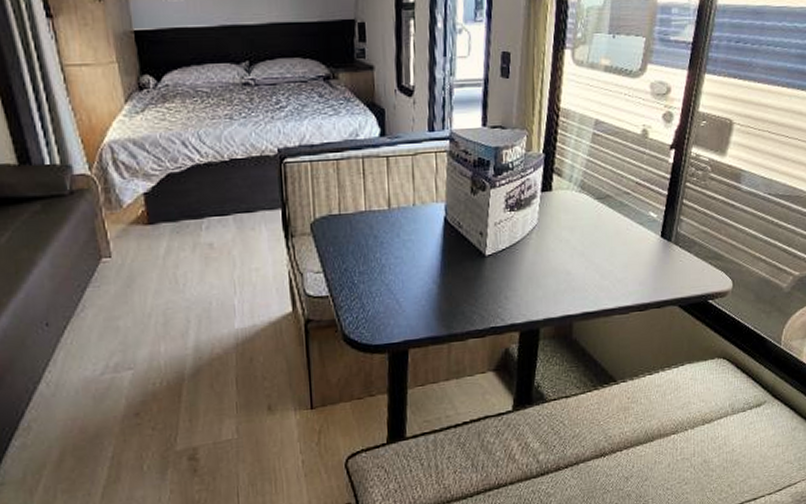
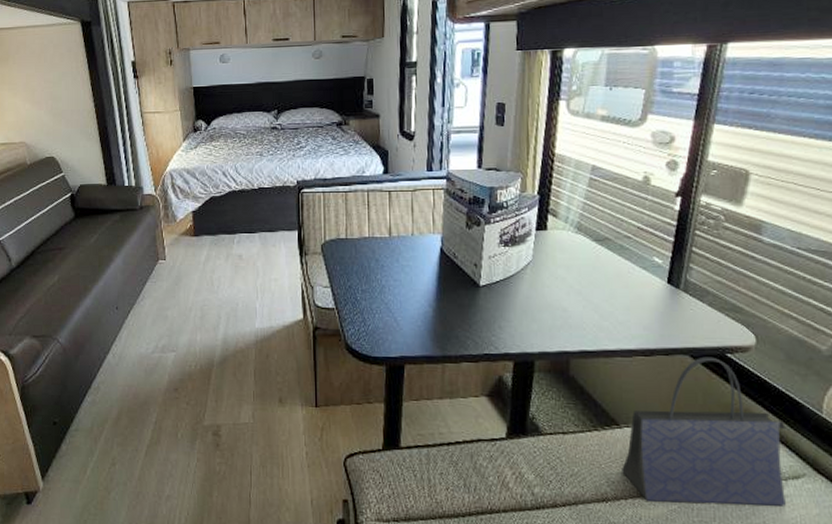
tote bag: none [618,304,752,449] -> present [622,356,786,506]

